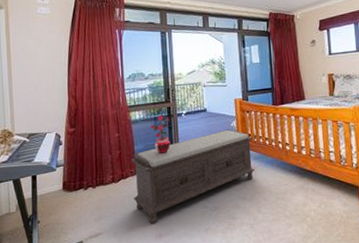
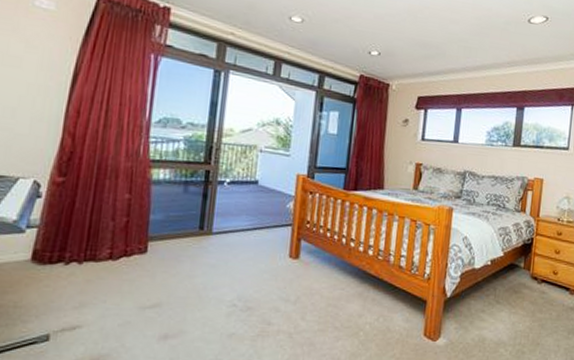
bench: present [131,129,255,225] -> none [135,211,311,321]
potted plant: present [150,114,172,154] -> none [177,178,207,231]

